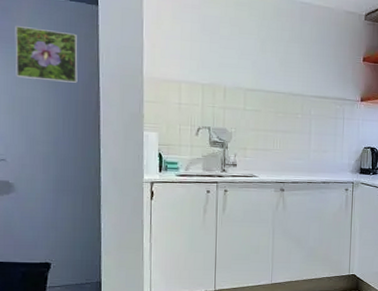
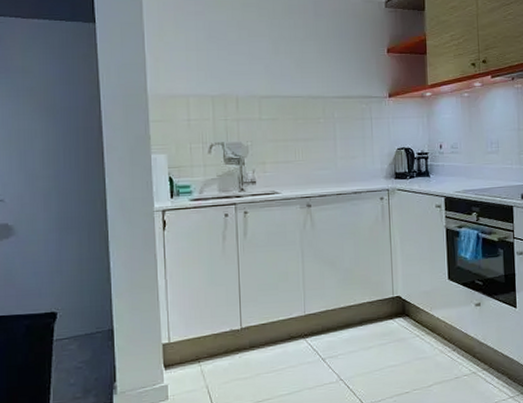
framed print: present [15,25,78,83] -> none [9,53,77,109]

